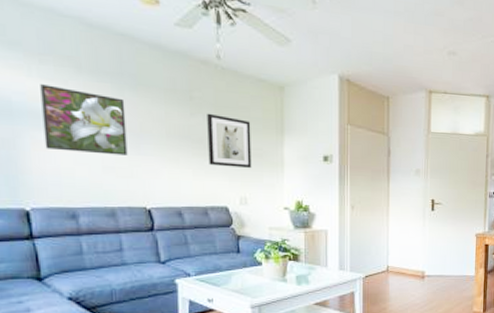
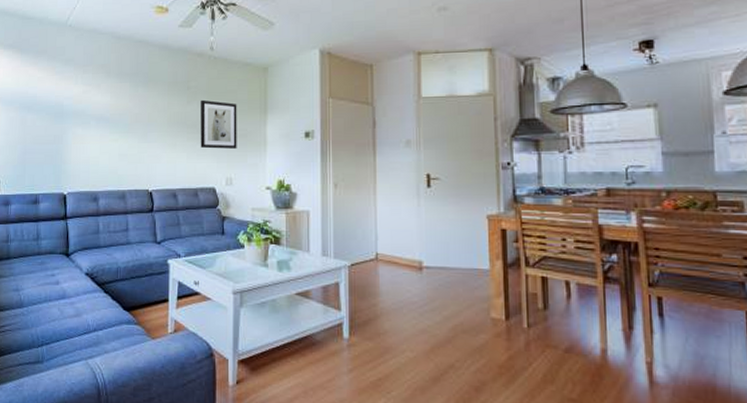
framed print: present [40,84,128,155] -> none [81,89,138,144]

